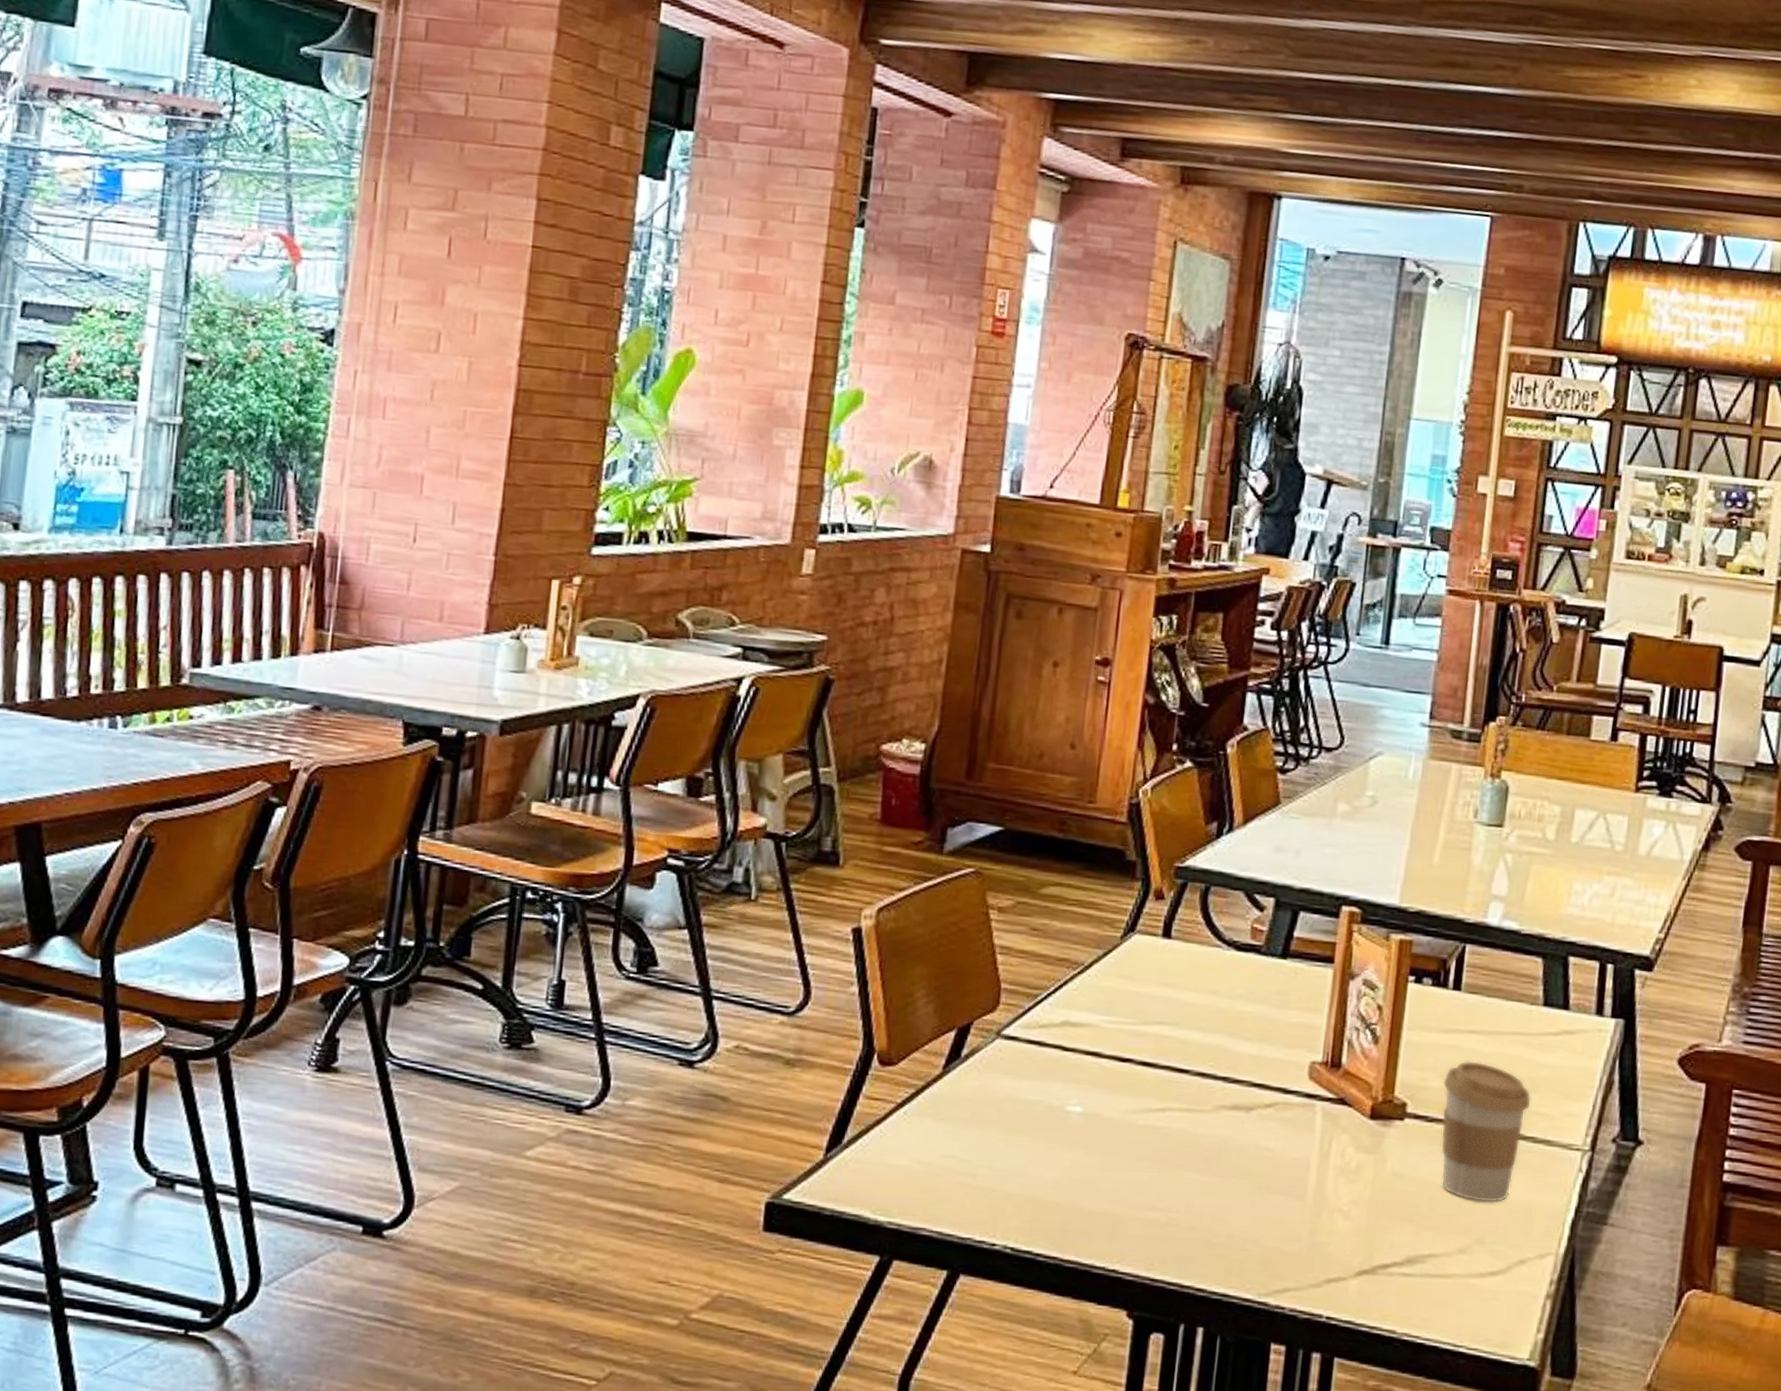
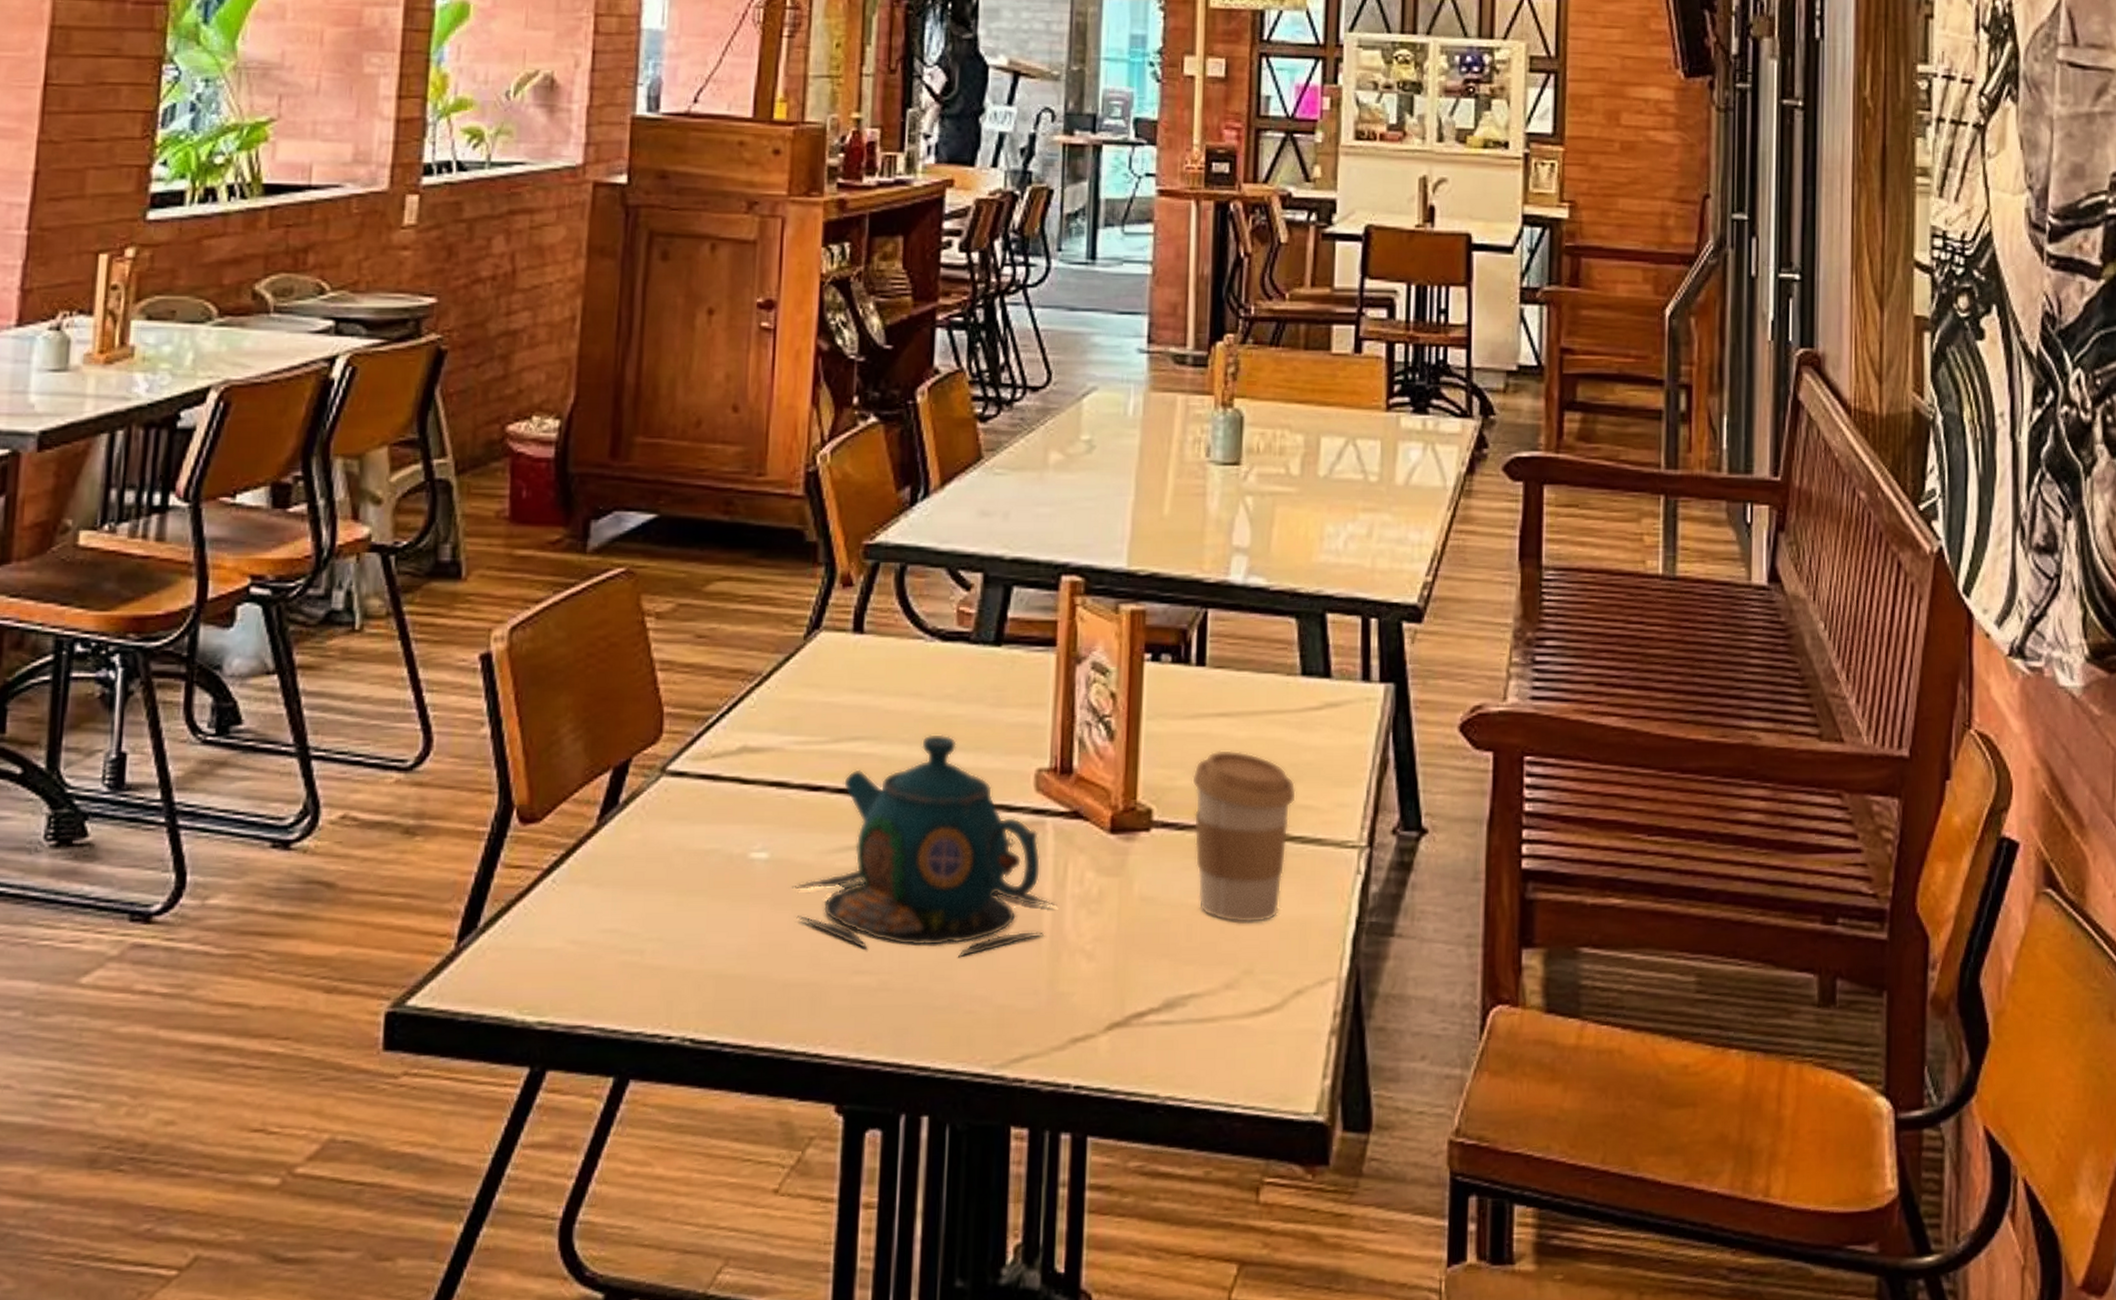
teapot: none [1099,1025,1321,1207] -> present [791,734,1057,958]

